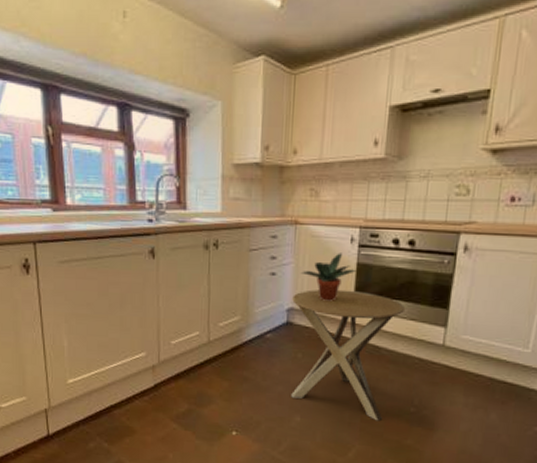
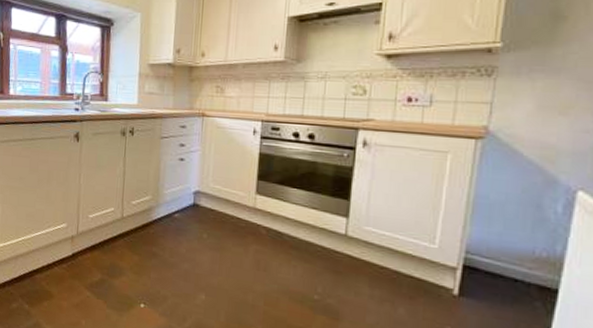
side table: present [291,289,406,421] -> none [196,175,307,306]
potted plant: present [300,253,356,301] -> none [206,143,259,187]

